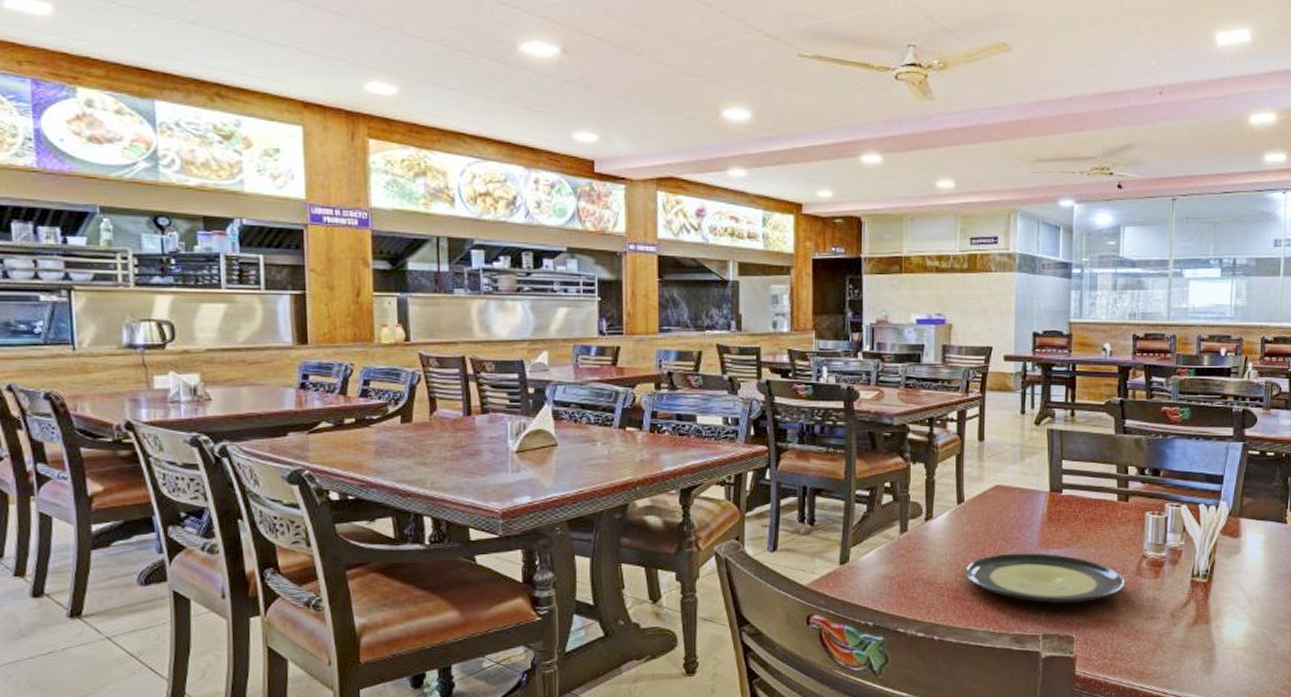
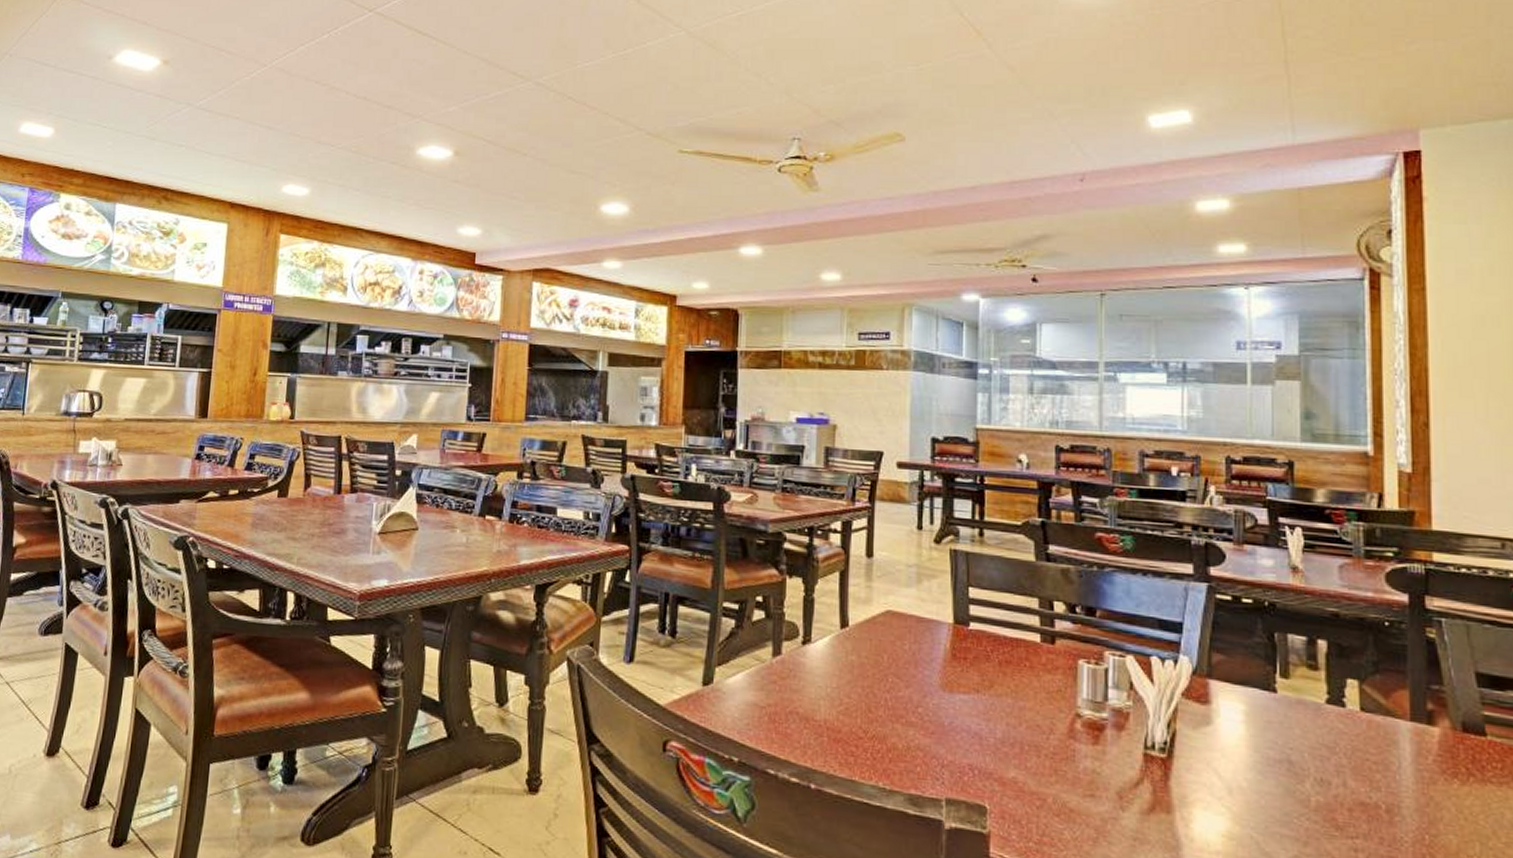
plate: present [964,553,1126,604] -> none [848,692,1055,765]

